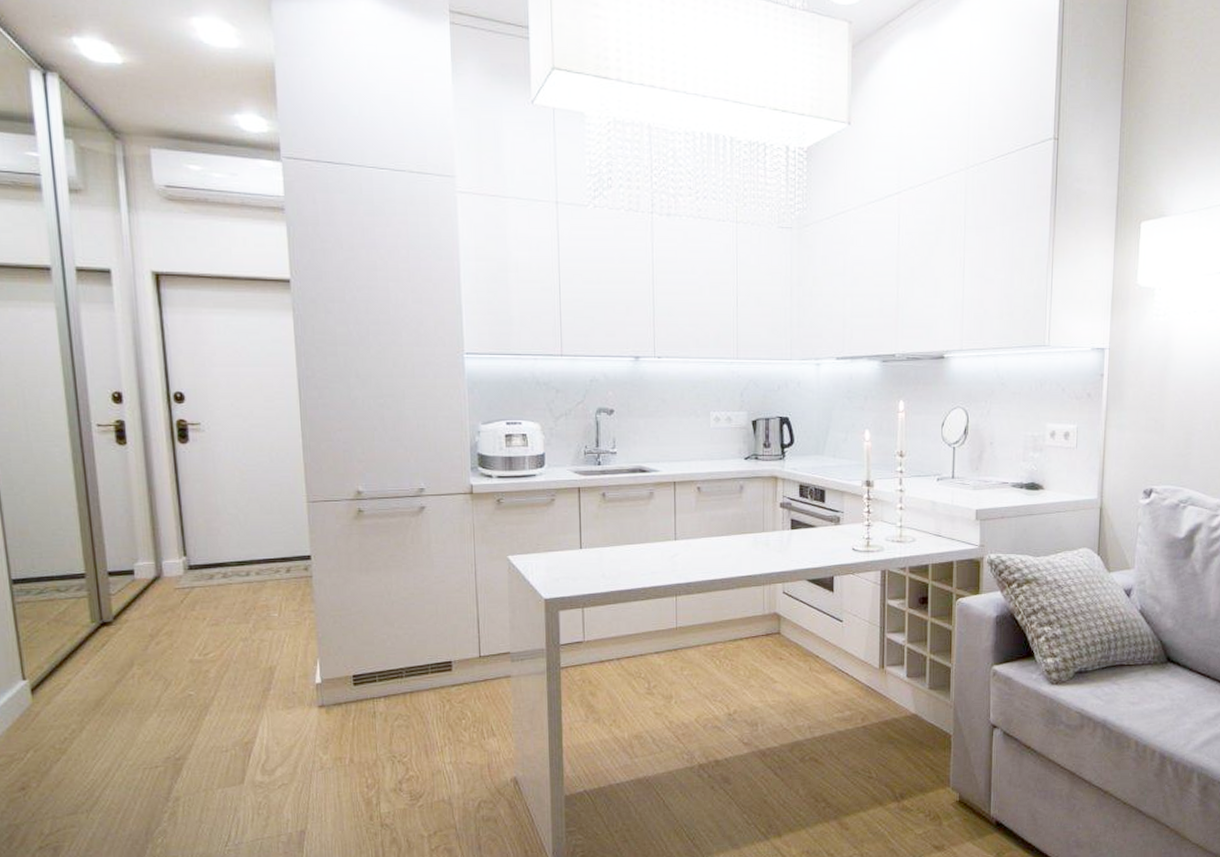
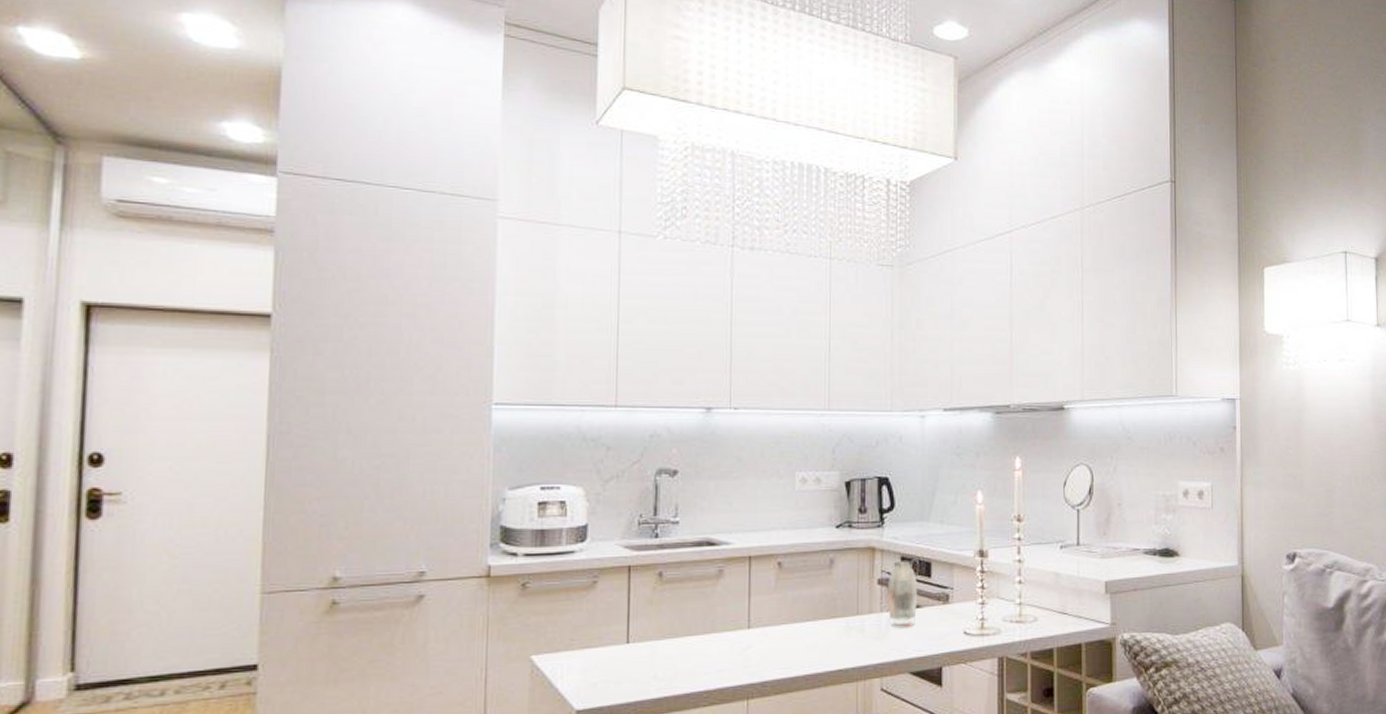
vase: none [788,488,813,545] -> present [887,561,917,630]

